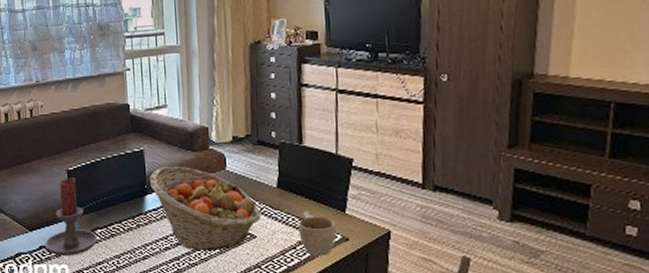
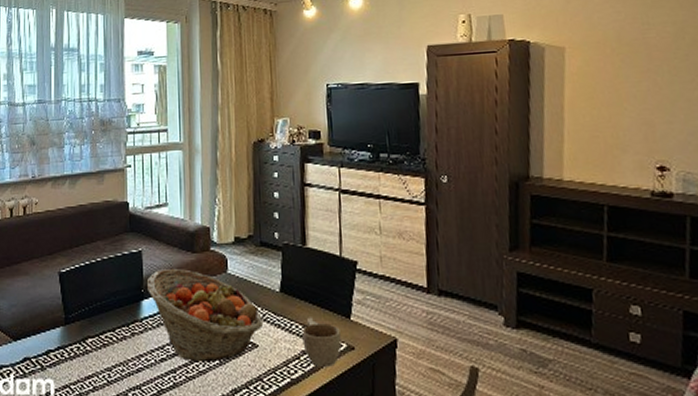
candle holder: present [45,177,97,257] -> none [30,281,87,370]

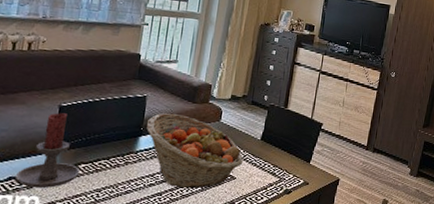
candle holder: none [30,281,87,370] -> present [16,113,80,189]
cup: present [302,317,341,367] -> none [271,160,301,196]

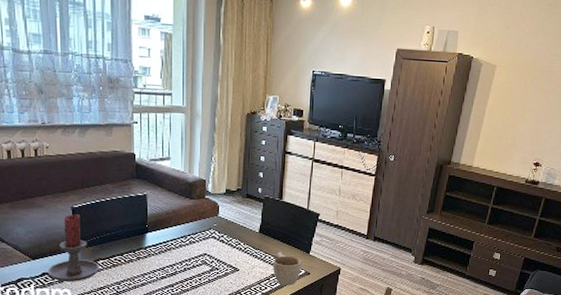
fruit basket: present [146,113,243,189] -> none [150,210,244,281]
cup: none [271,160,301,196] -> present [273,251,301,285]

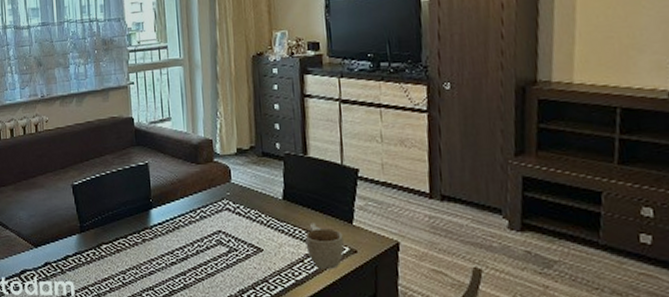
candle holder: present [48,214,99,282] -> none [50,192,102,273]

